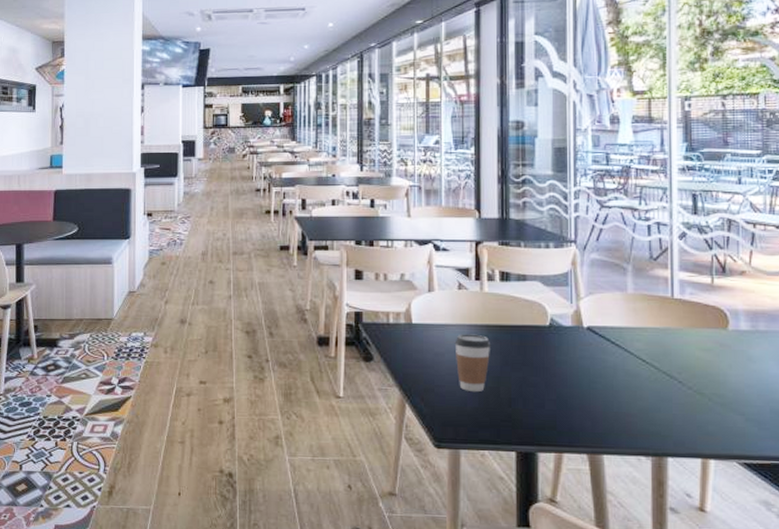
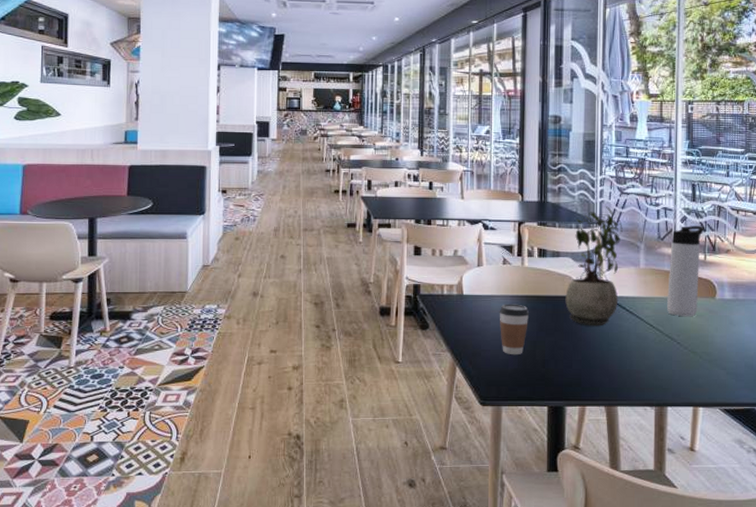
potted plant: none [534,222,604,361] -> present [565,206,623,326]
thermos bottle: none [664,243,710,352] -> present [667,226,704,317]

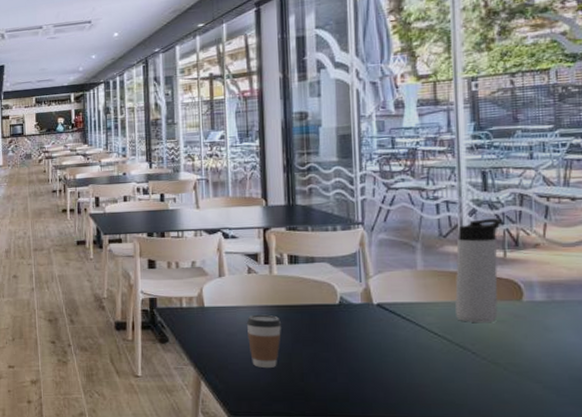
potted plant: present [565,206,623,326] -> none [324,204,392,336]

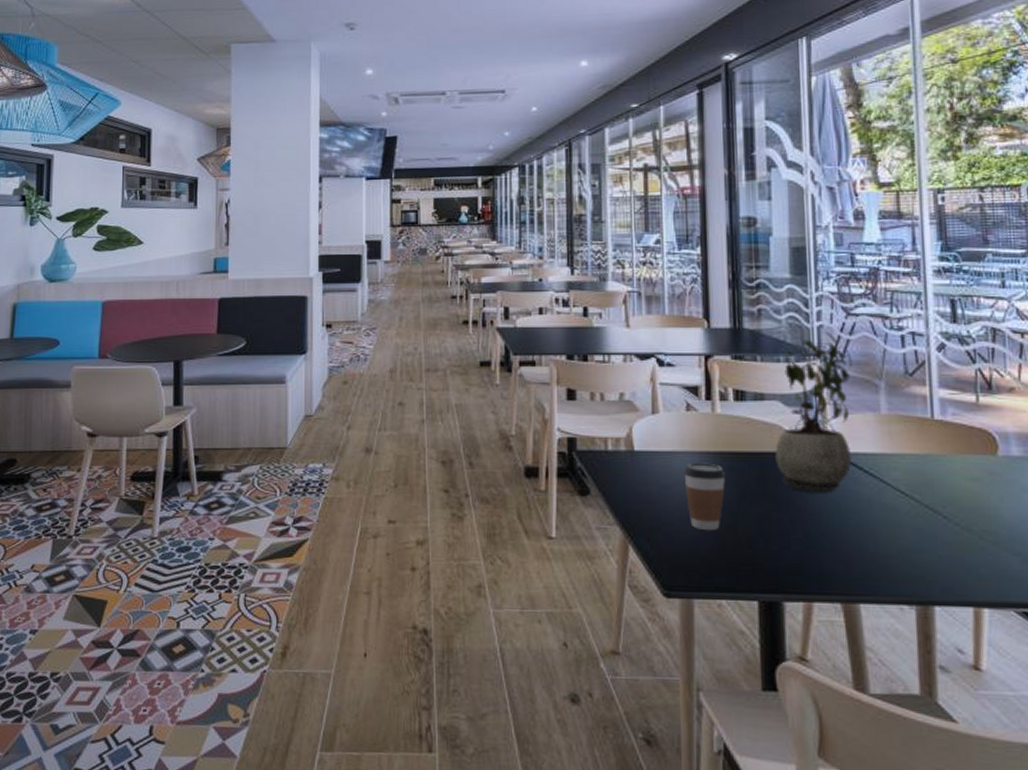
potted plant: none [324,204,392,336] -> present [775,332,853,493]
thermos bottle: present [455,218,502,323] -> none [923,356,973,481]

